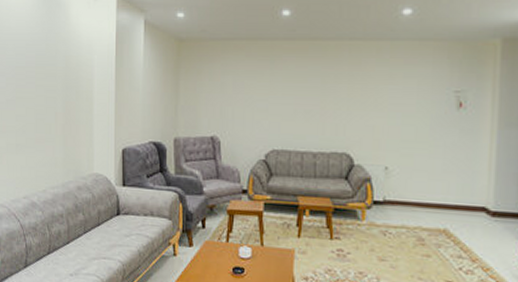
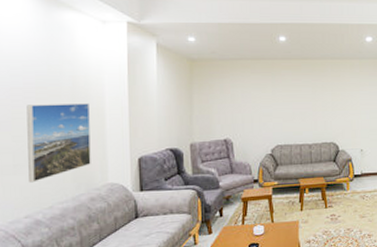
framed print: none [28,84,79,164] -> present [26,103,91,183]

